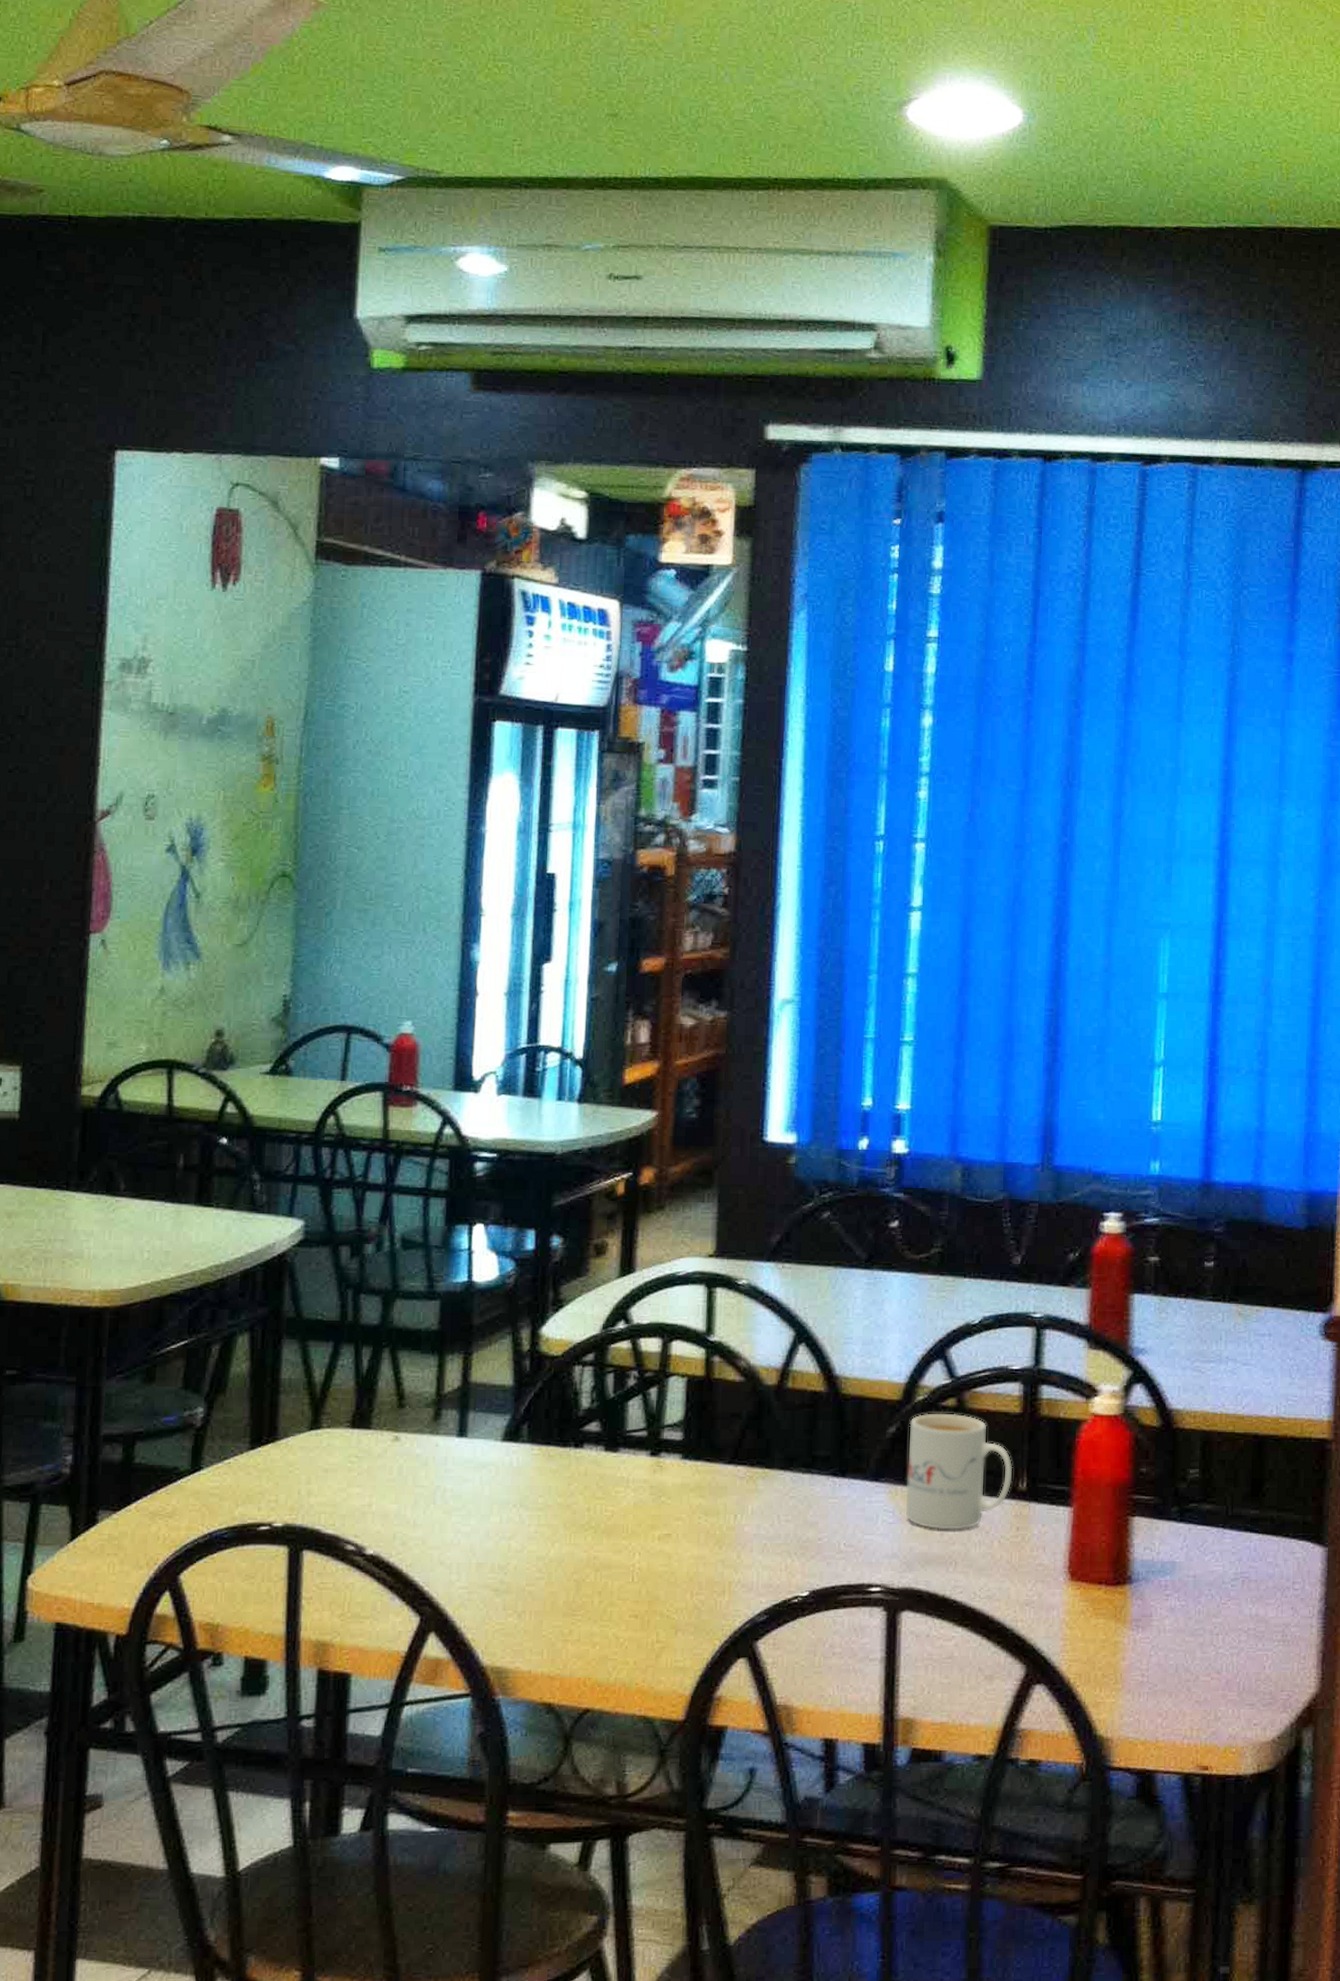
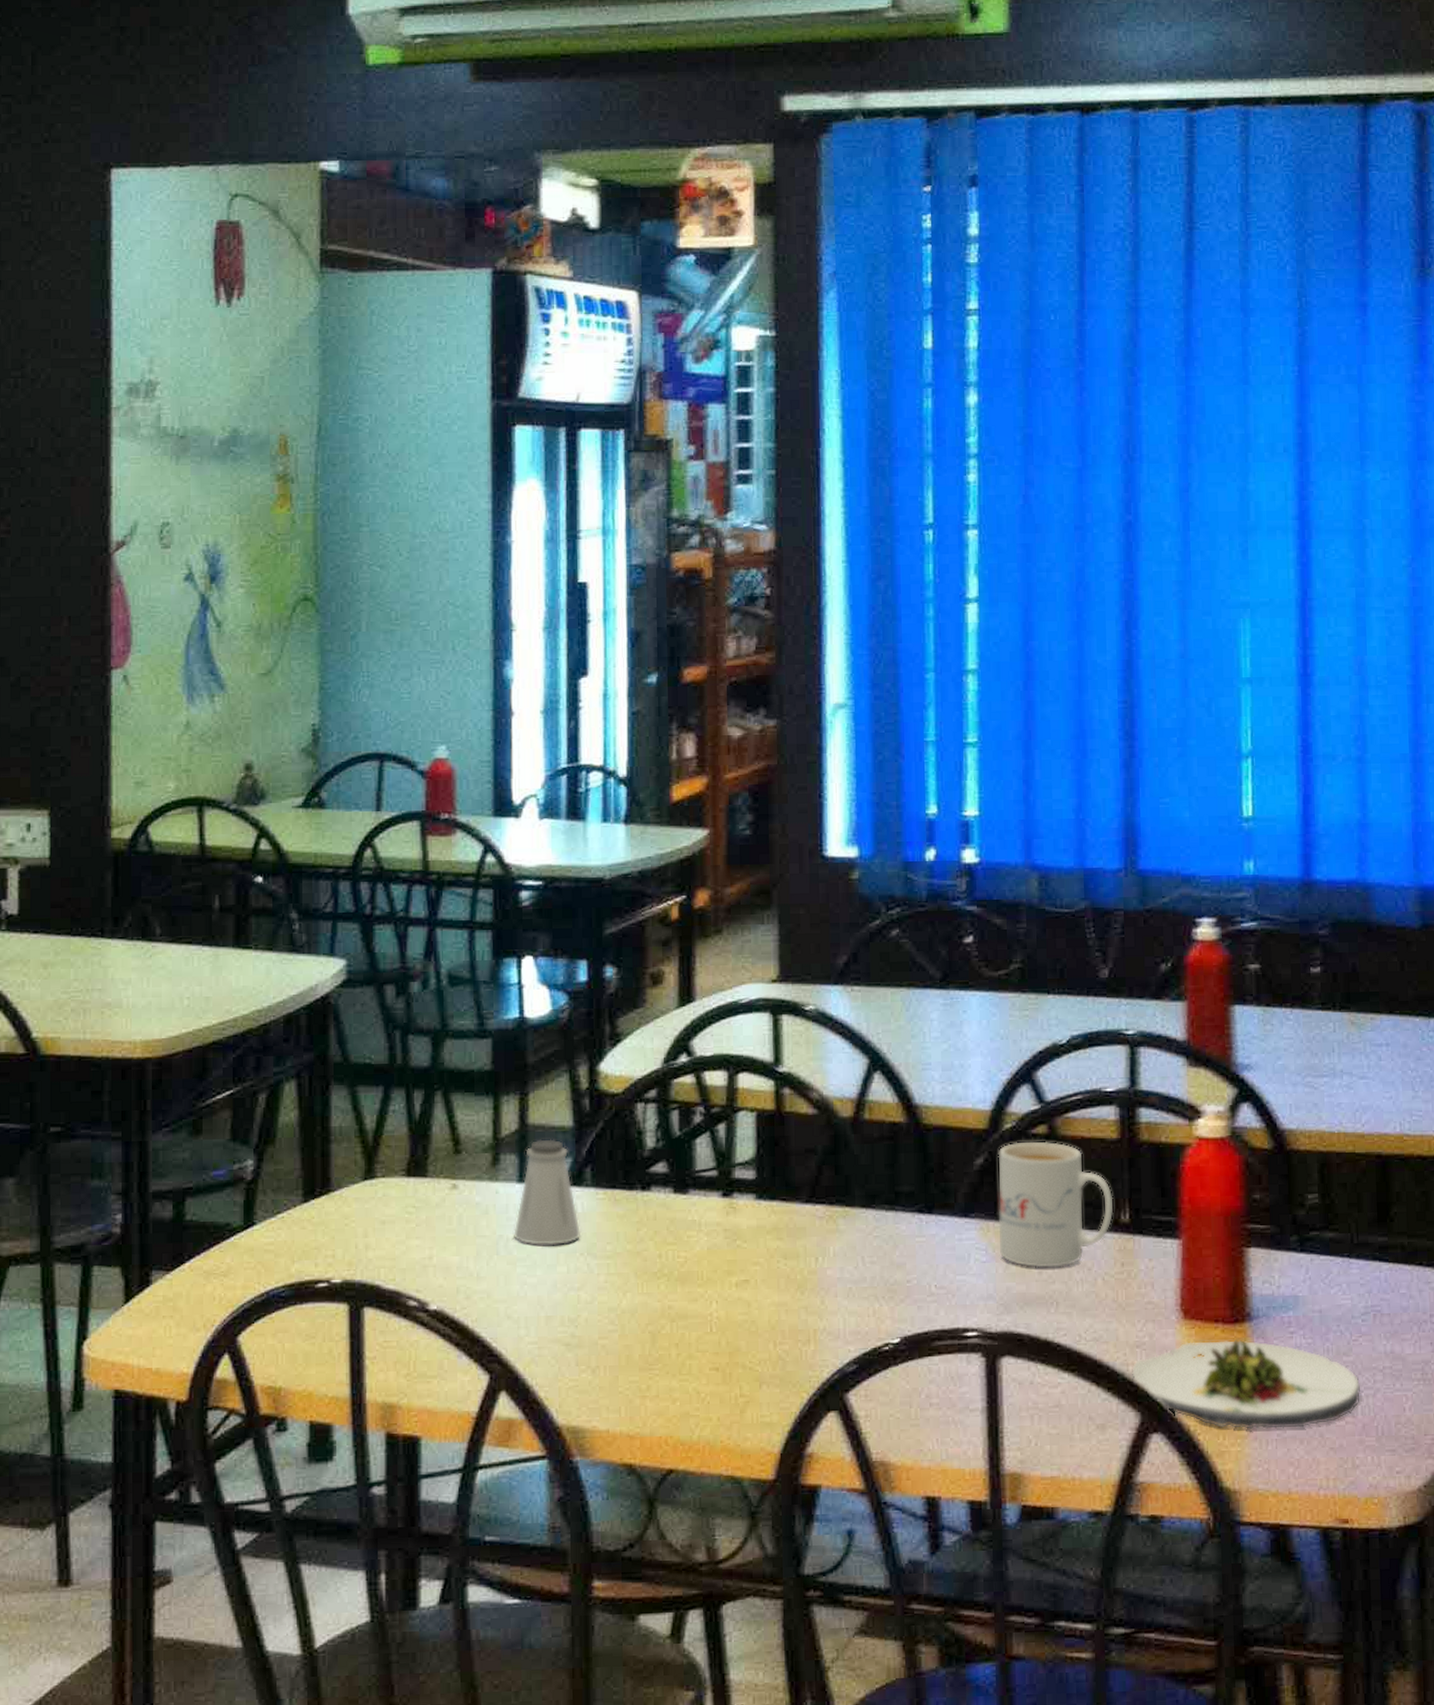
saltshaker: none [451,1397,515,1496] -> present [514,1139,581,1245]
salad plate: none [1020,1600,1227,1683] -> present [1132,1339,1361,1429]

